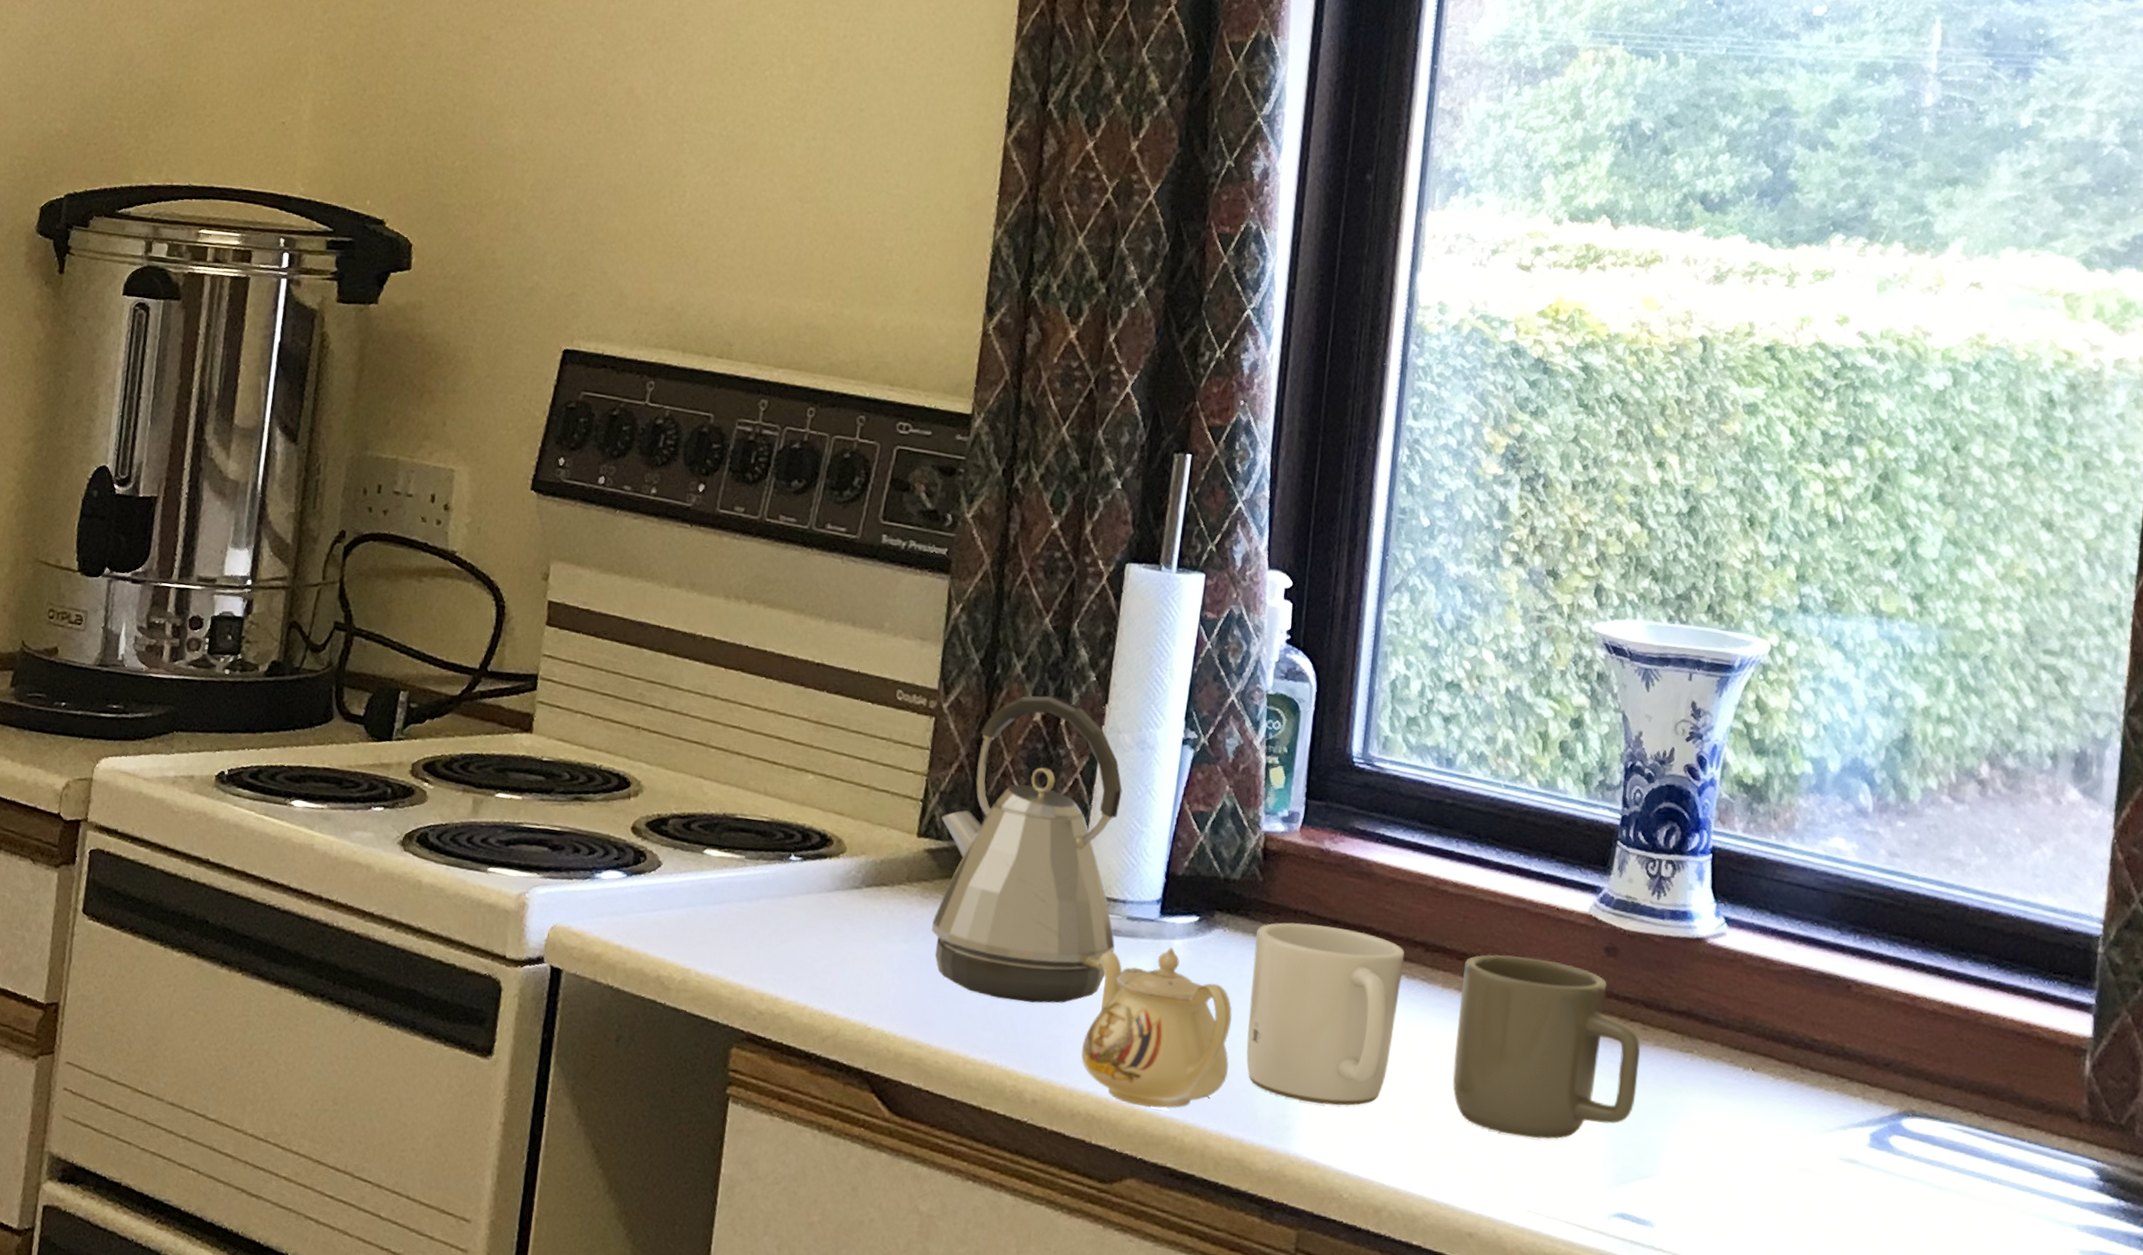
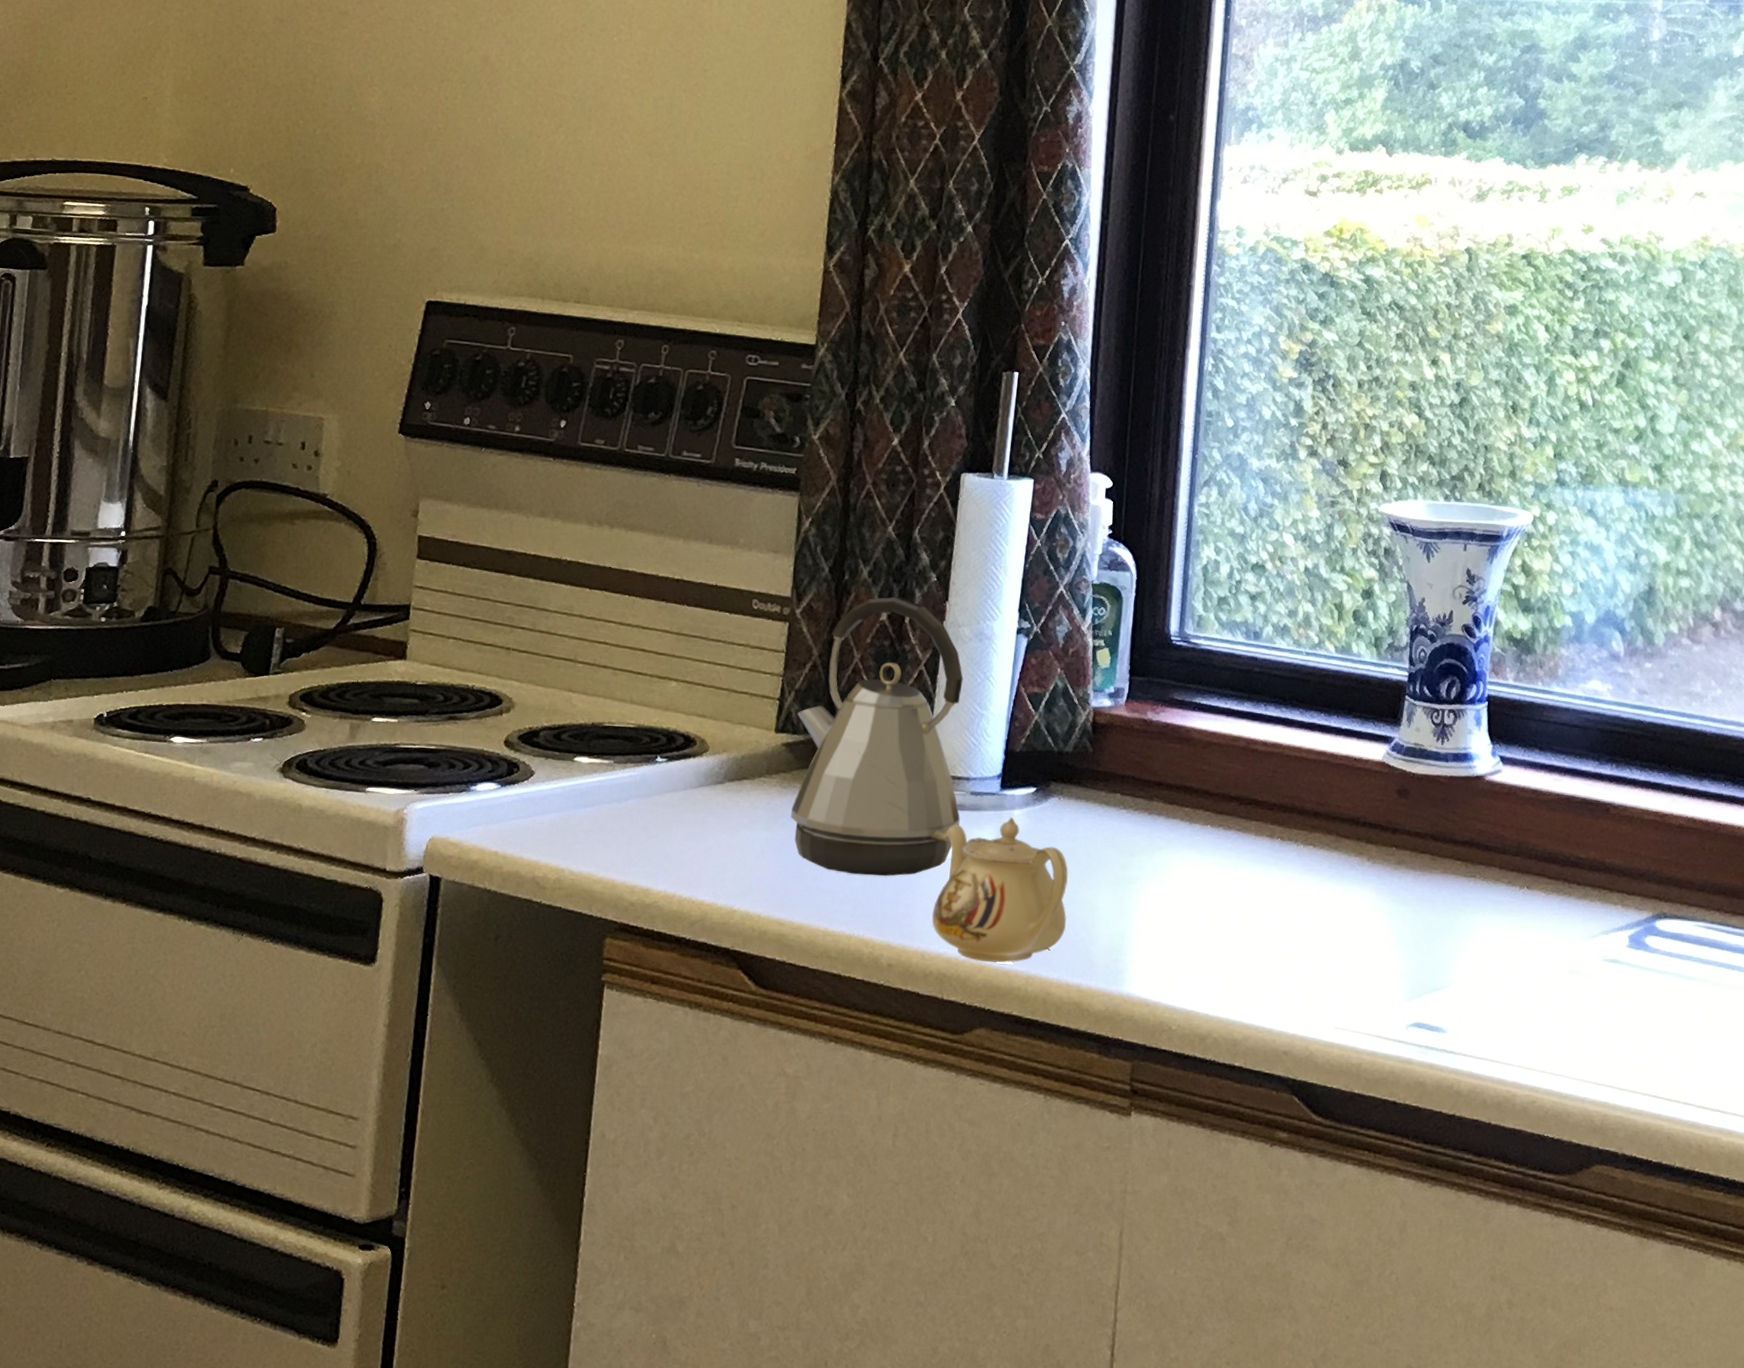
mug: present [1246,922,1405,1106] -> none [1082,787,1222,948]
mug: present [1452,954,1641,1140] -> none [1266,802,1431,963]

